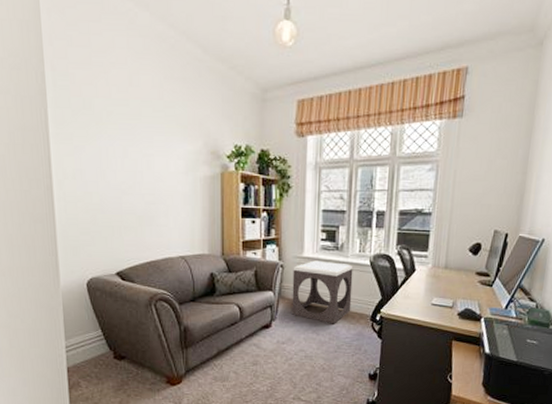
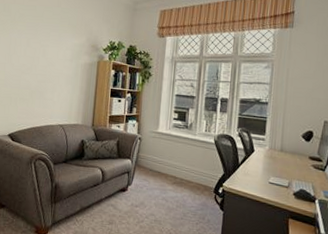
footstool: present [292,260,353,324] -> none [145,136,200,193]

